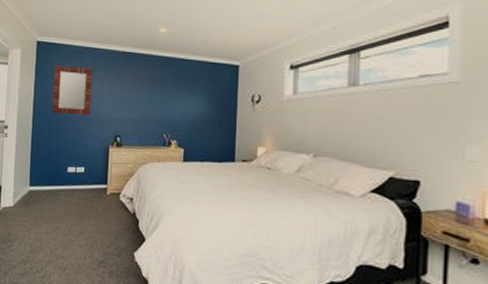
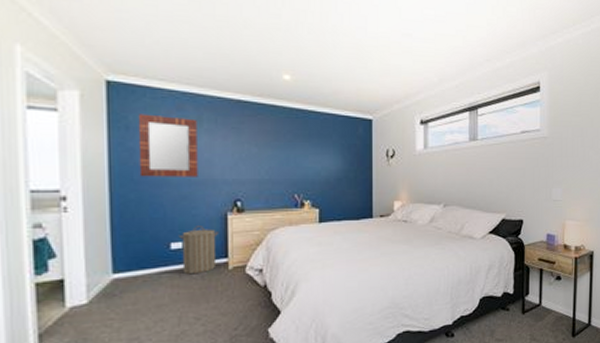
laundry hamper: none [73,155,102,195] -> present [178,226,220,275]

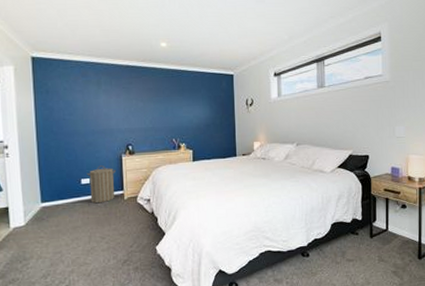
home mirror: present [138,113,198,177] -> none [54,80,99,129]

